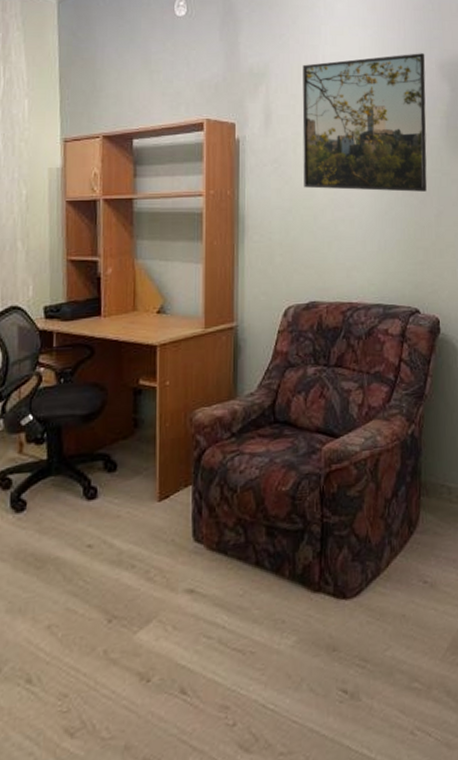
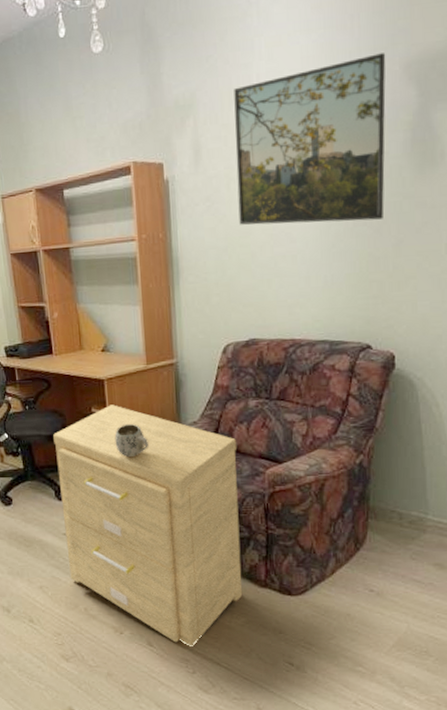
side table: none [90,375,295,688] -> present [53,405,242,647]
mug: none [162,397,201,440] -> present [114,423,149,458]

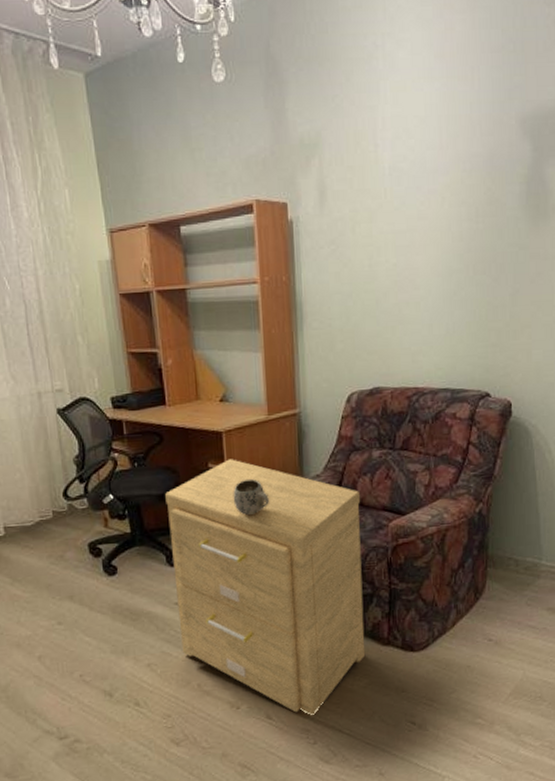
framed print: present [234,53,386,225] -> none [359,107,504,271]

